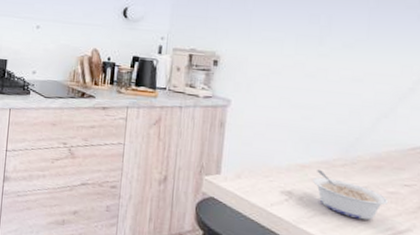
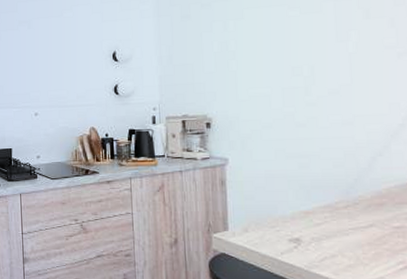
legume: present [312,170,389,221] -> none [317,214,396,257]

